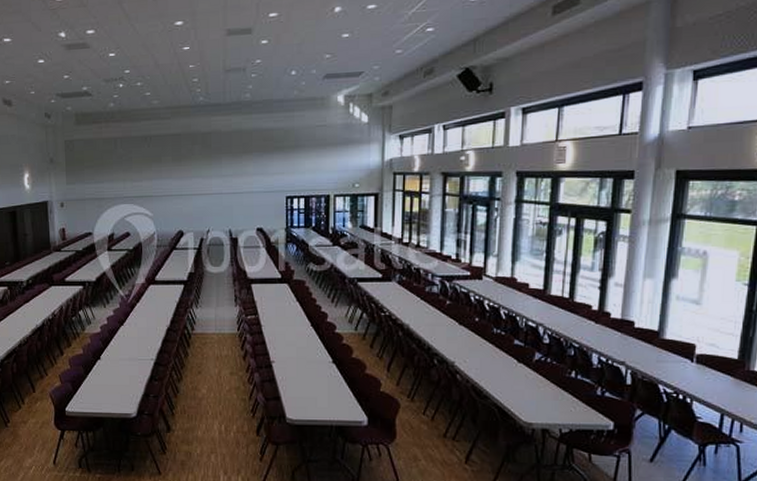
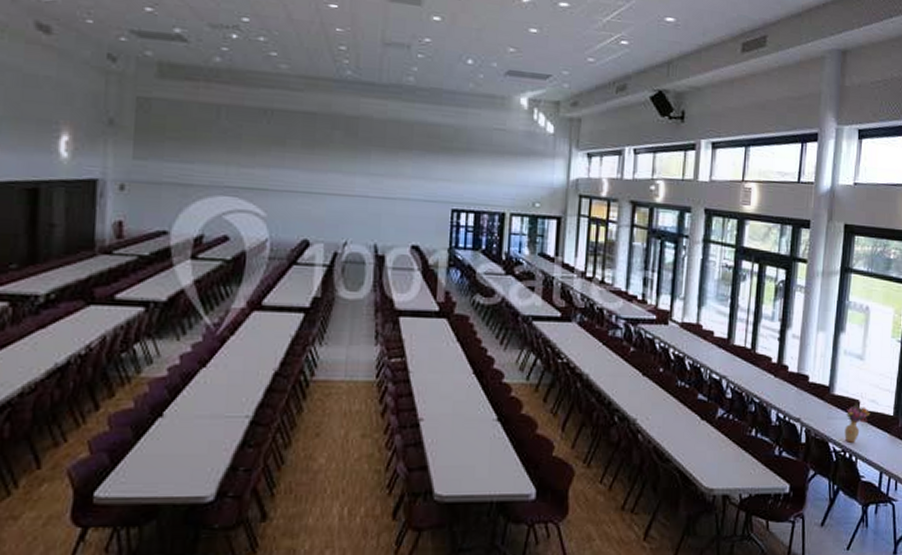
flower arrangement: none [677,346,709,385] -> present [844,403,871,443]

